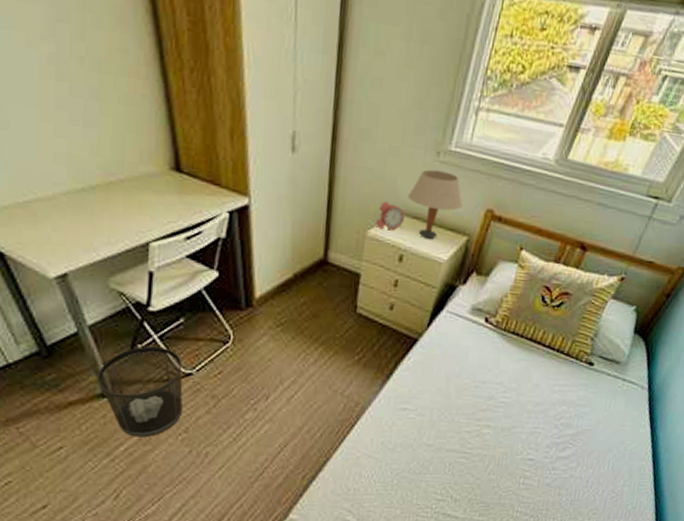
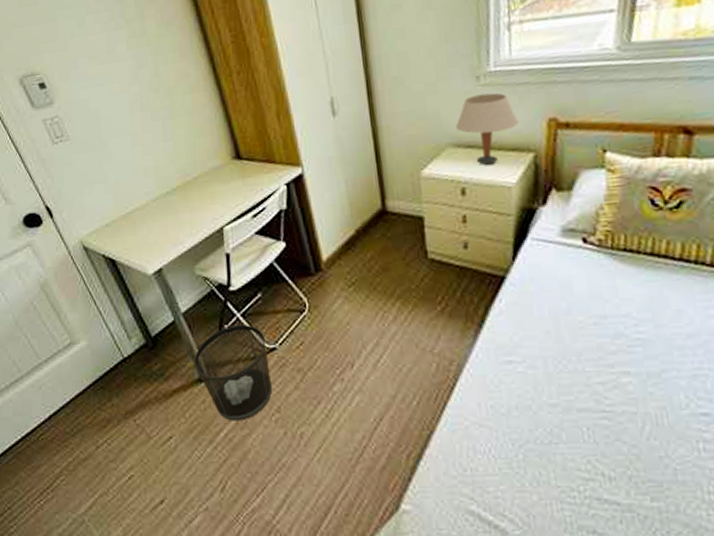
alarm clock: present [372,201,408,230] -> none [422,137,459,167]

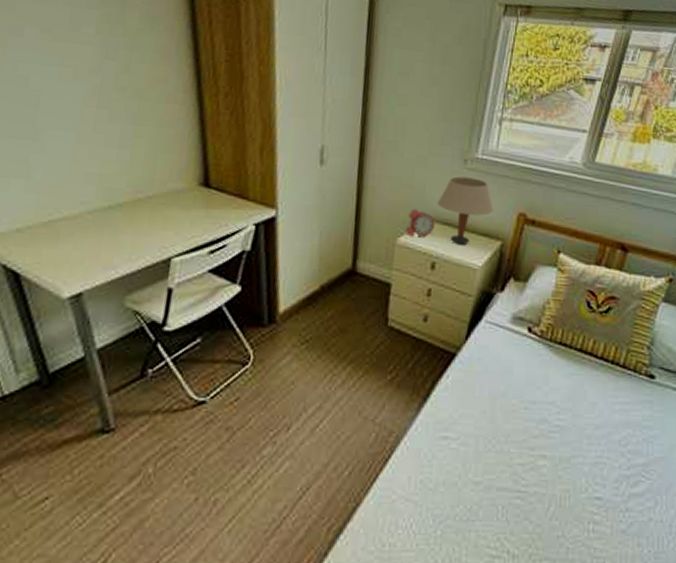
waste bin: present [194,325,272,421] -> none [99,371,196,482]
alarm clock: none [422,137,459,167] -> present [402,208,438,237]

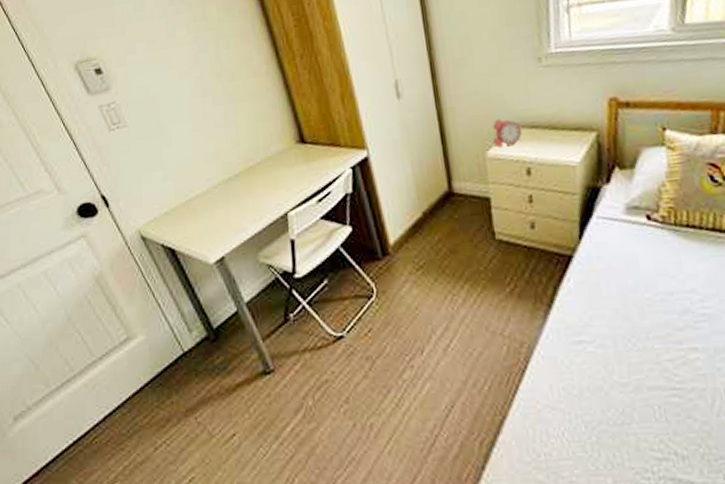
table lamp: present [437,176,493,245] -> none [518,74,580,145]

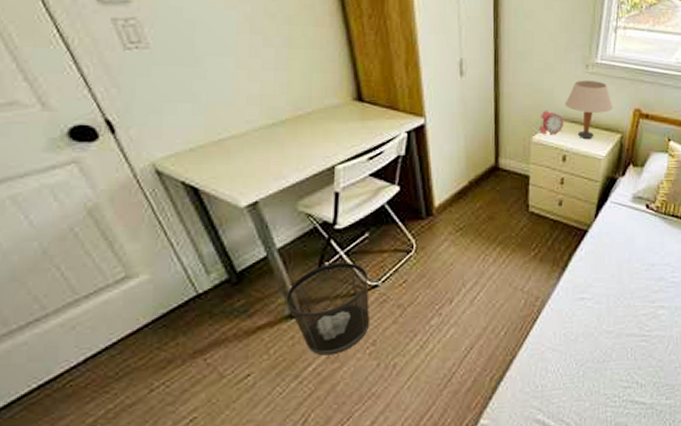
waste bin: none [258,313,340,415] -> present [286,263,369,356]
table lamp: none [518,74,580,145] -> present [564,80,613,139]

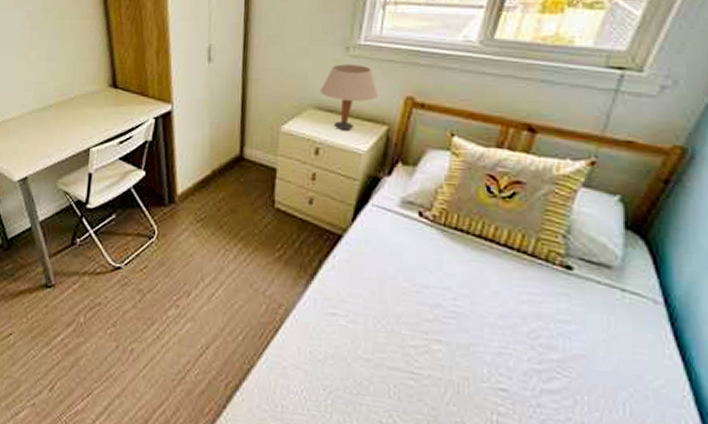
waste bin: present [286,263,369,356] -> none [43,240,113,329]
alarm clock: present [535,110,566,135] -> none [285,97,320,125]

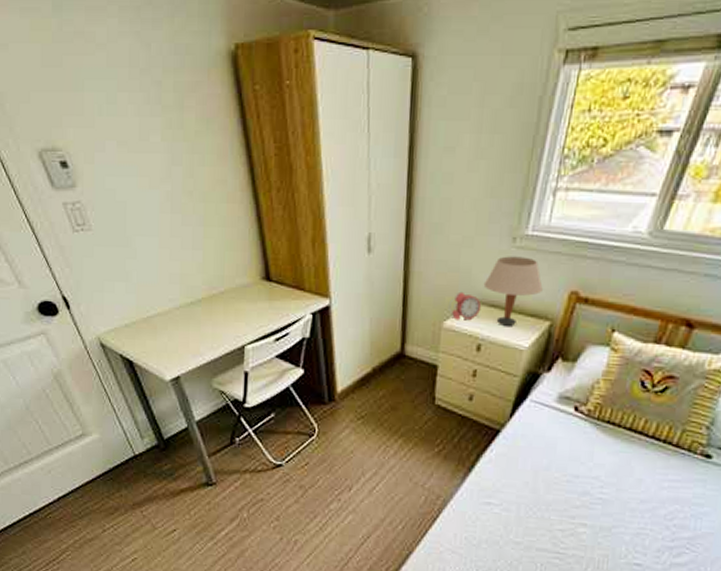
alarm clock: none [285,97,320,125] -> present [448,291,484,320]

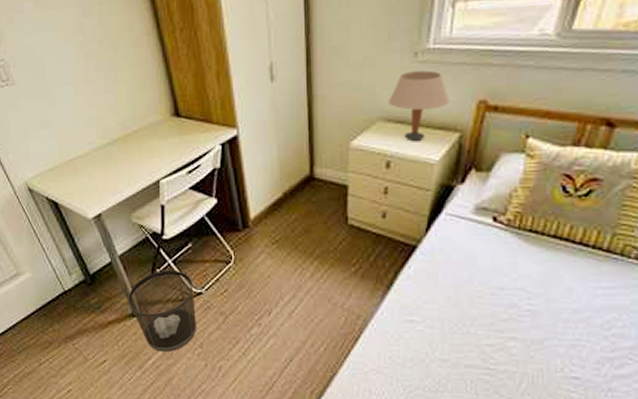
waste bin: none [203,439,274,524] -> present [128,270,196,352]
alarm clock: present [448,291,484,320] -> none [354,110,389,139]

